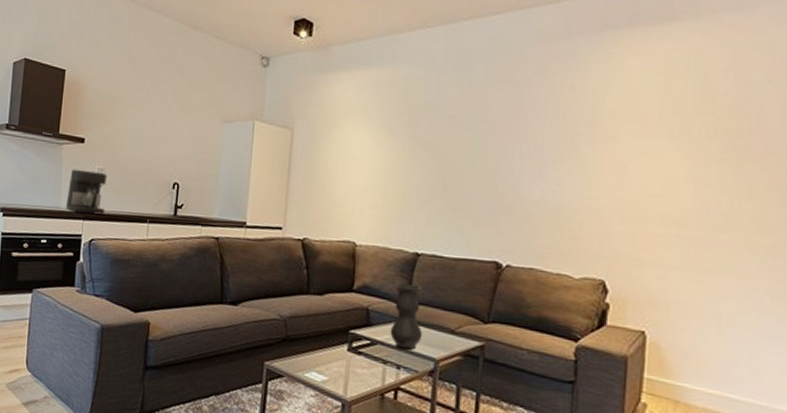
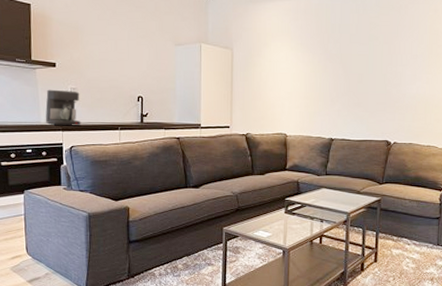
vase: present [390,283,423,350] -> none [315,161,338,208]

